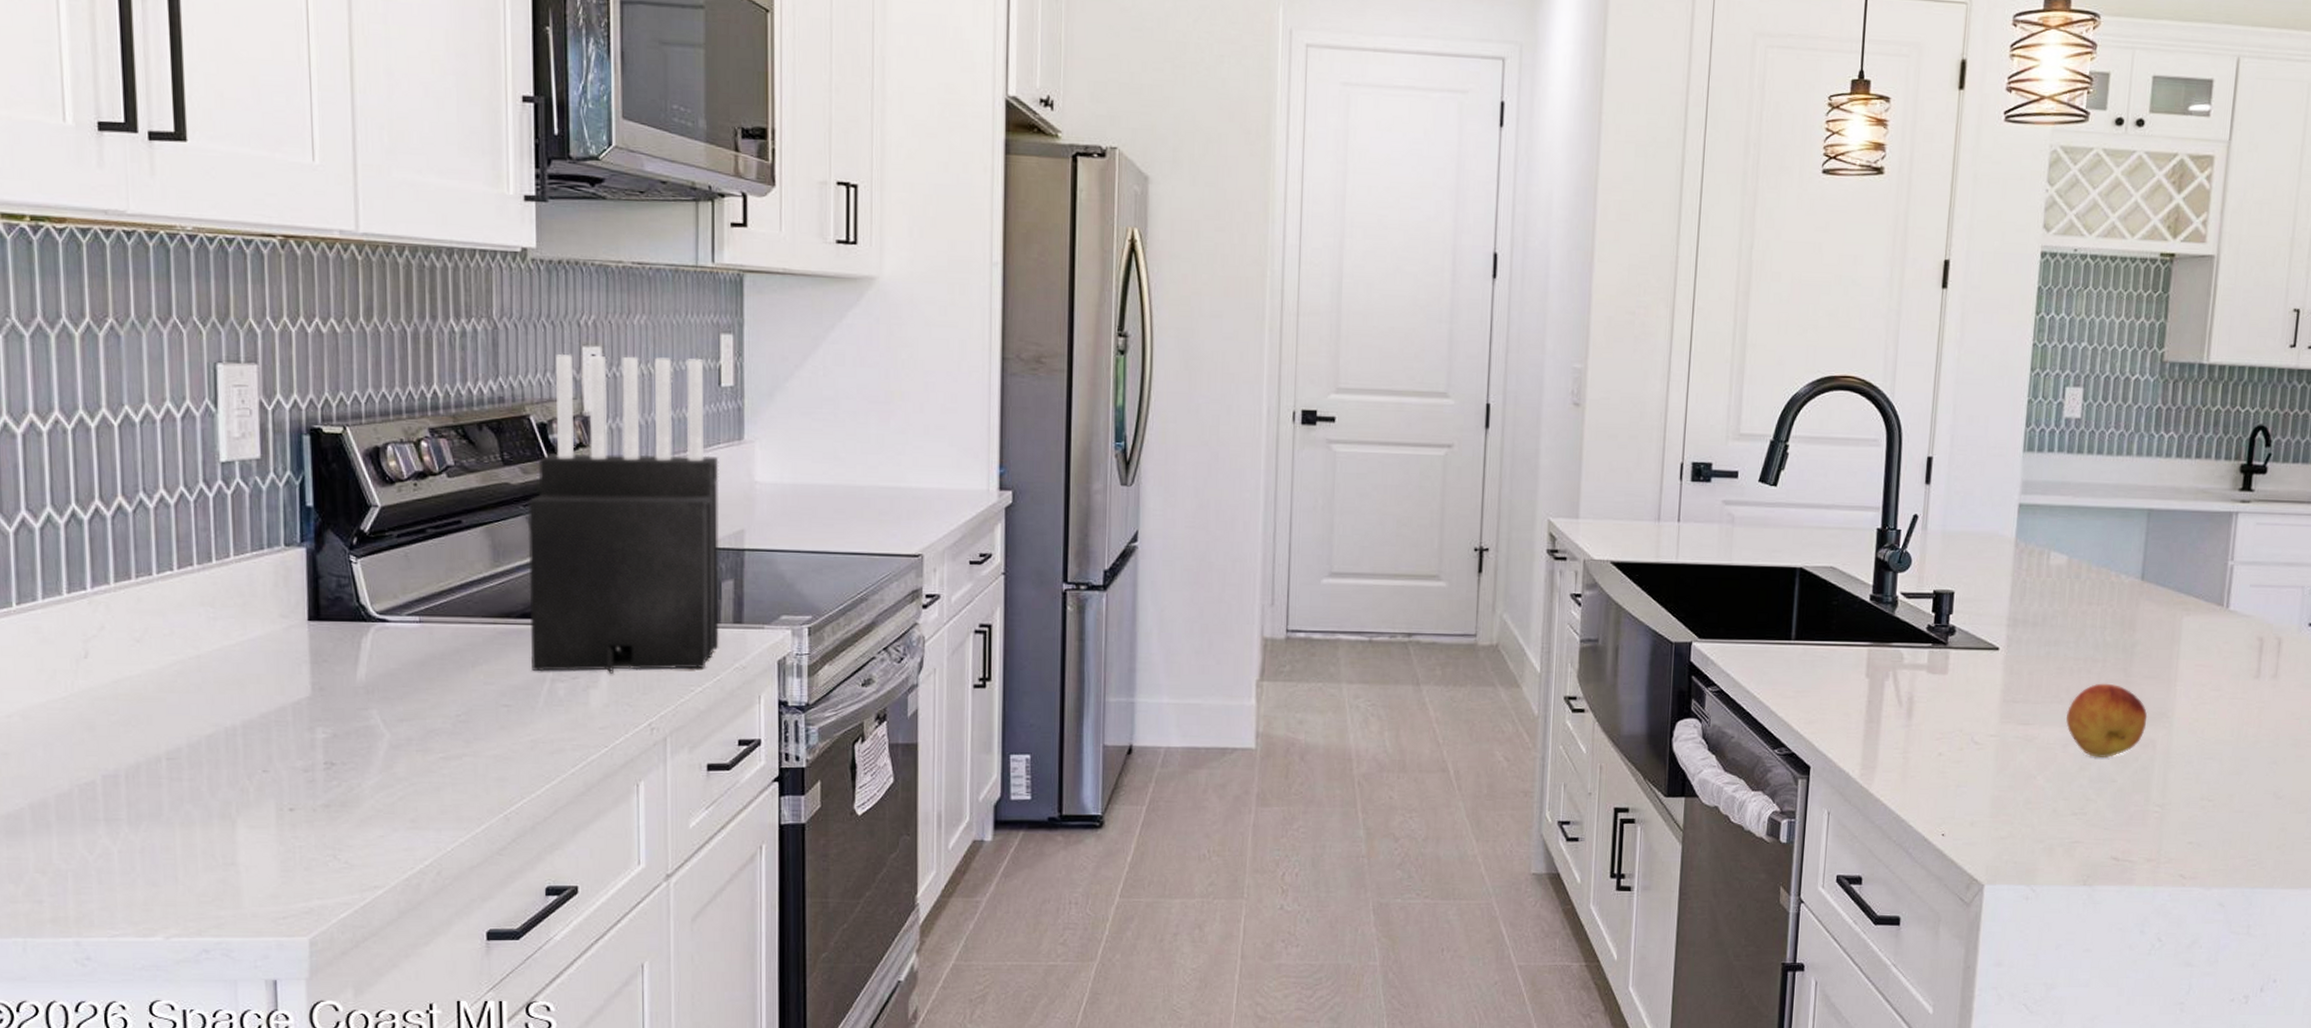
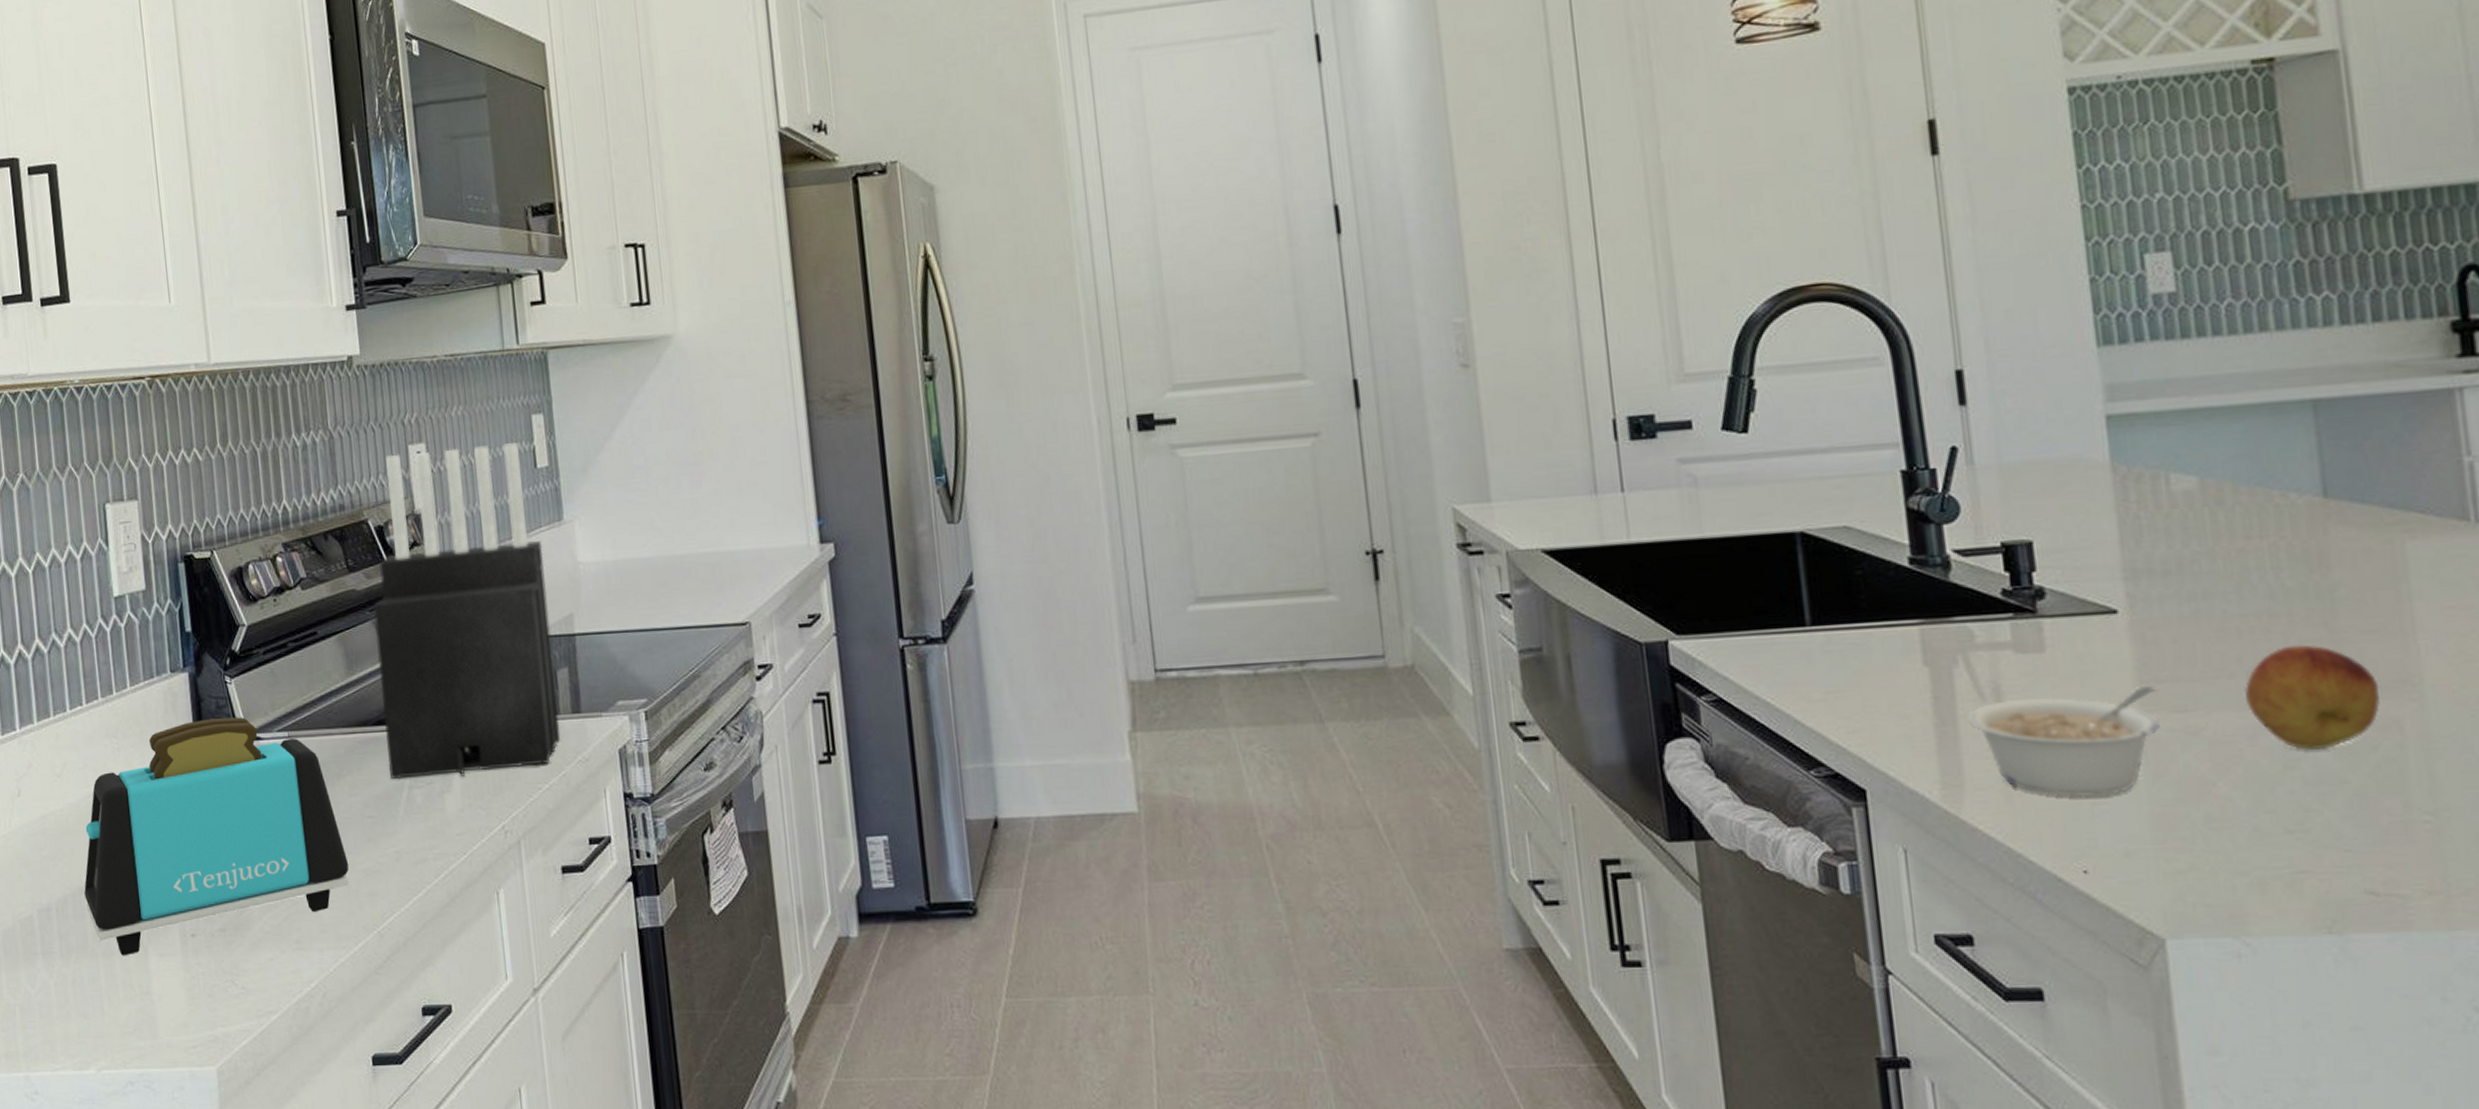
toaster: none [162,596,478,827] -> present [84,717,350,956]
legume: none [1887,705,2012,782] -> present [1967,686,2160,798]

